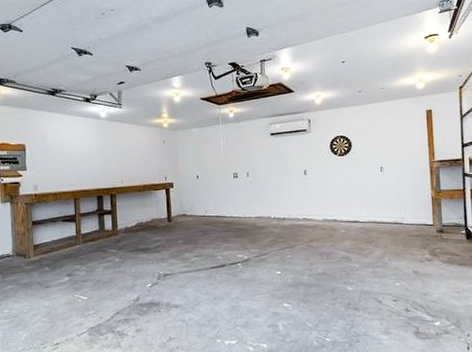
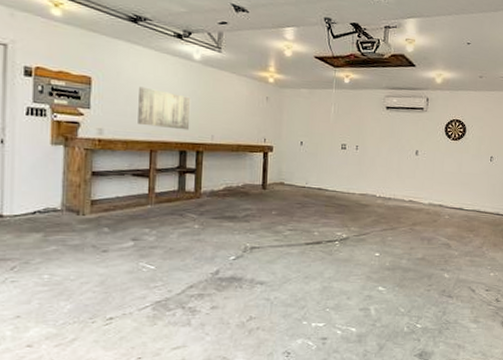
wall art: none [61,146,103,179] -> present [138,86,191,130]

